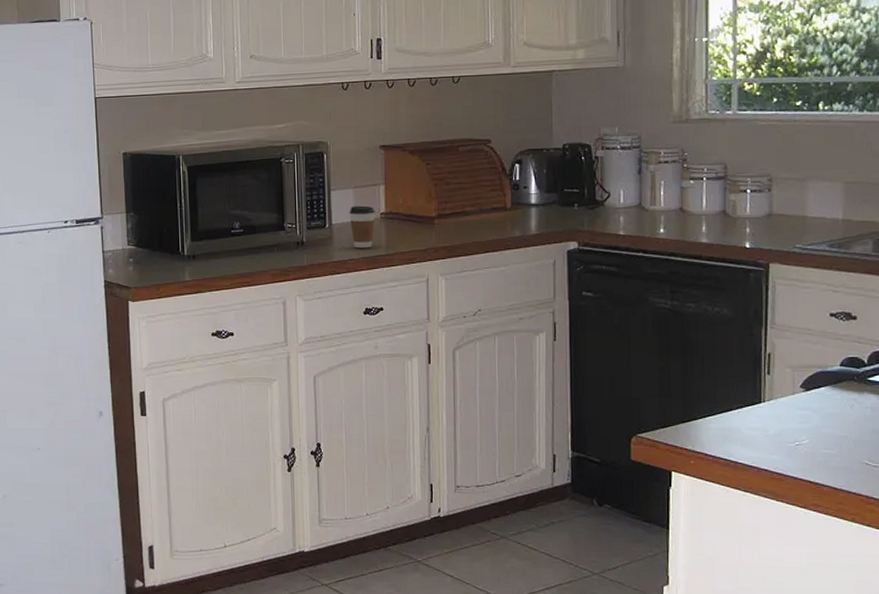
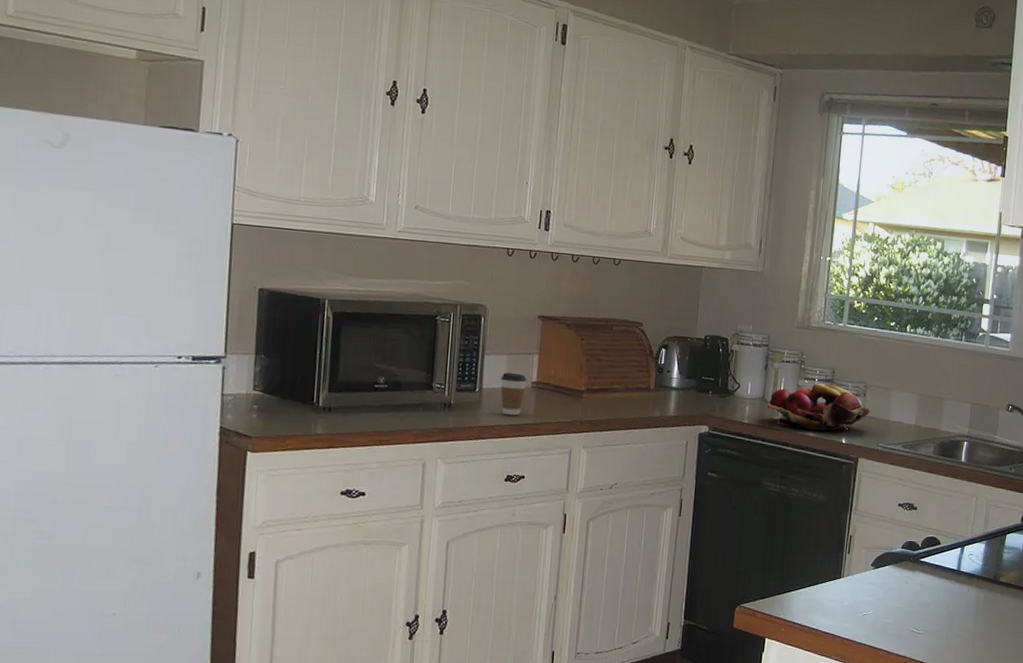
fruit basket: none [644,182,780,236] -> present [766,382,871,431]

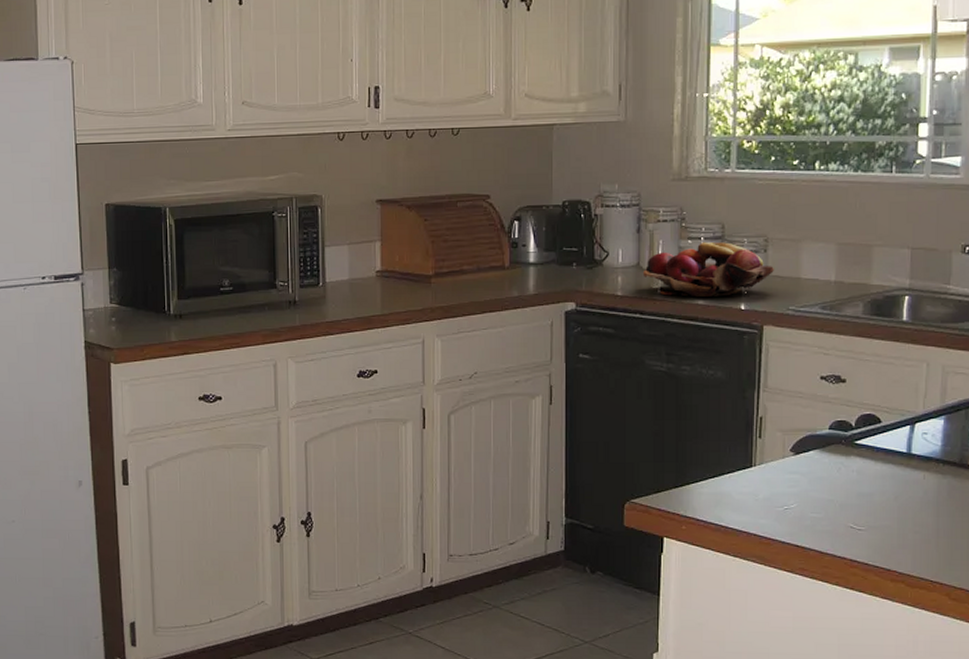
coffee cup: present [500,372,527,416] -> none [343,263,371,308]

